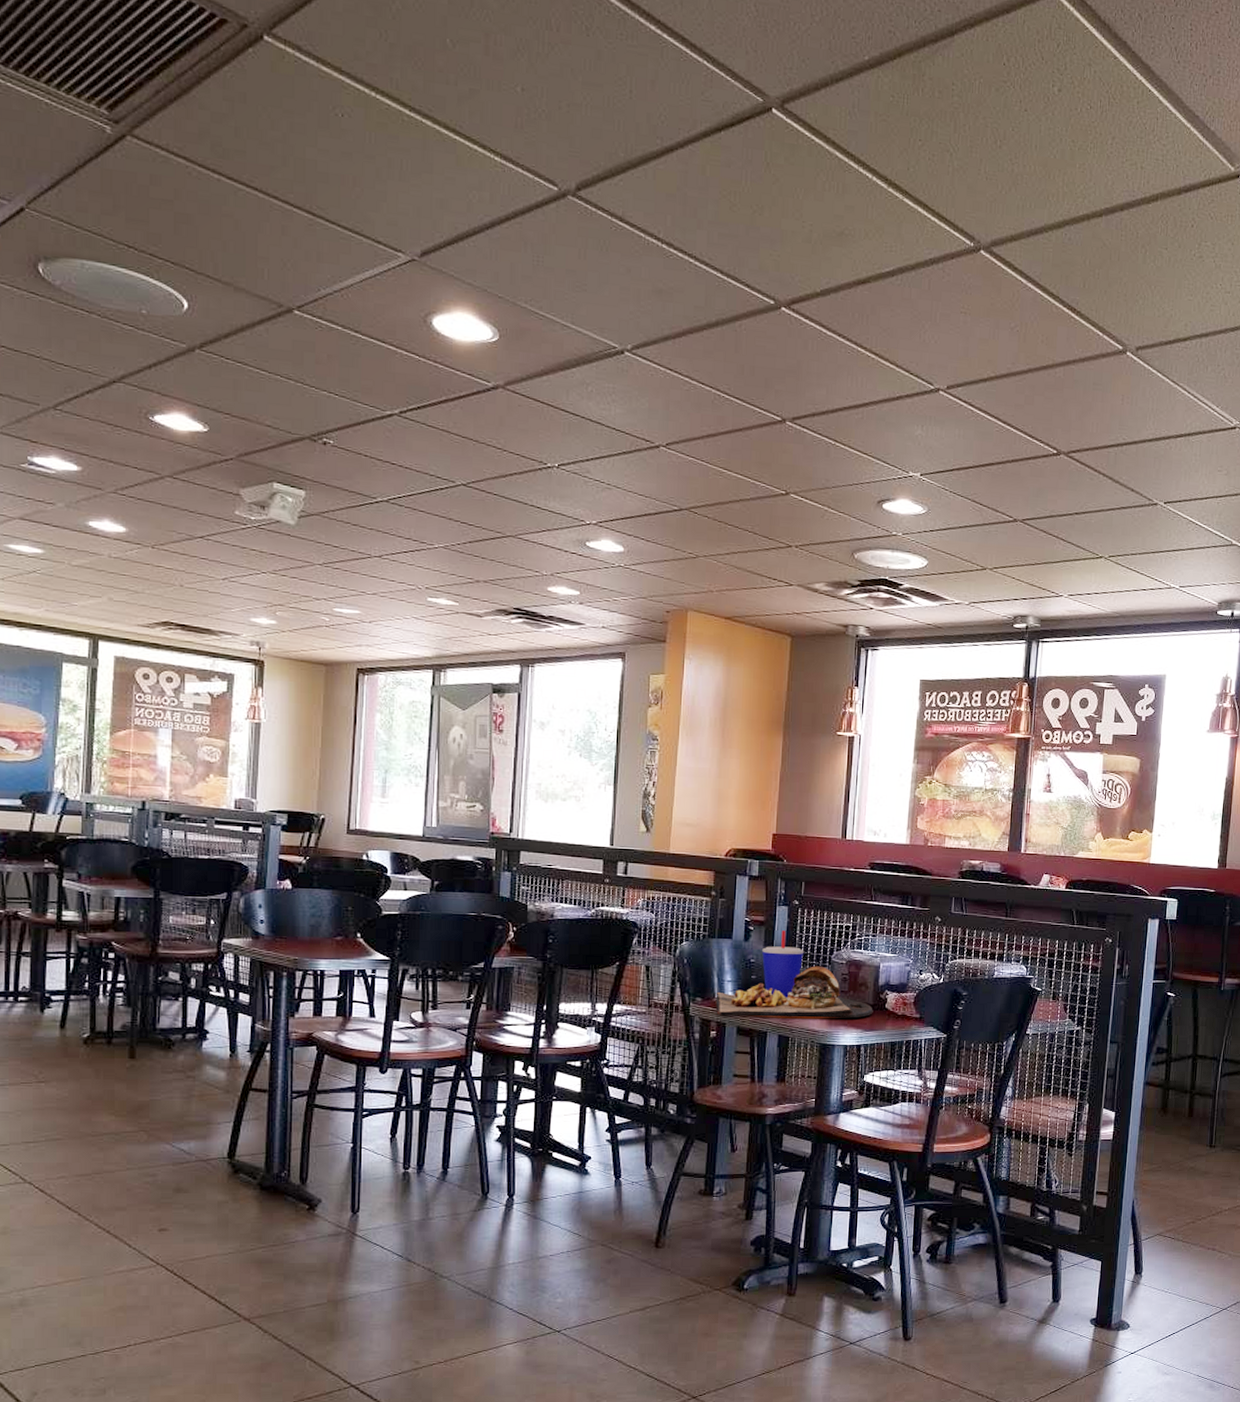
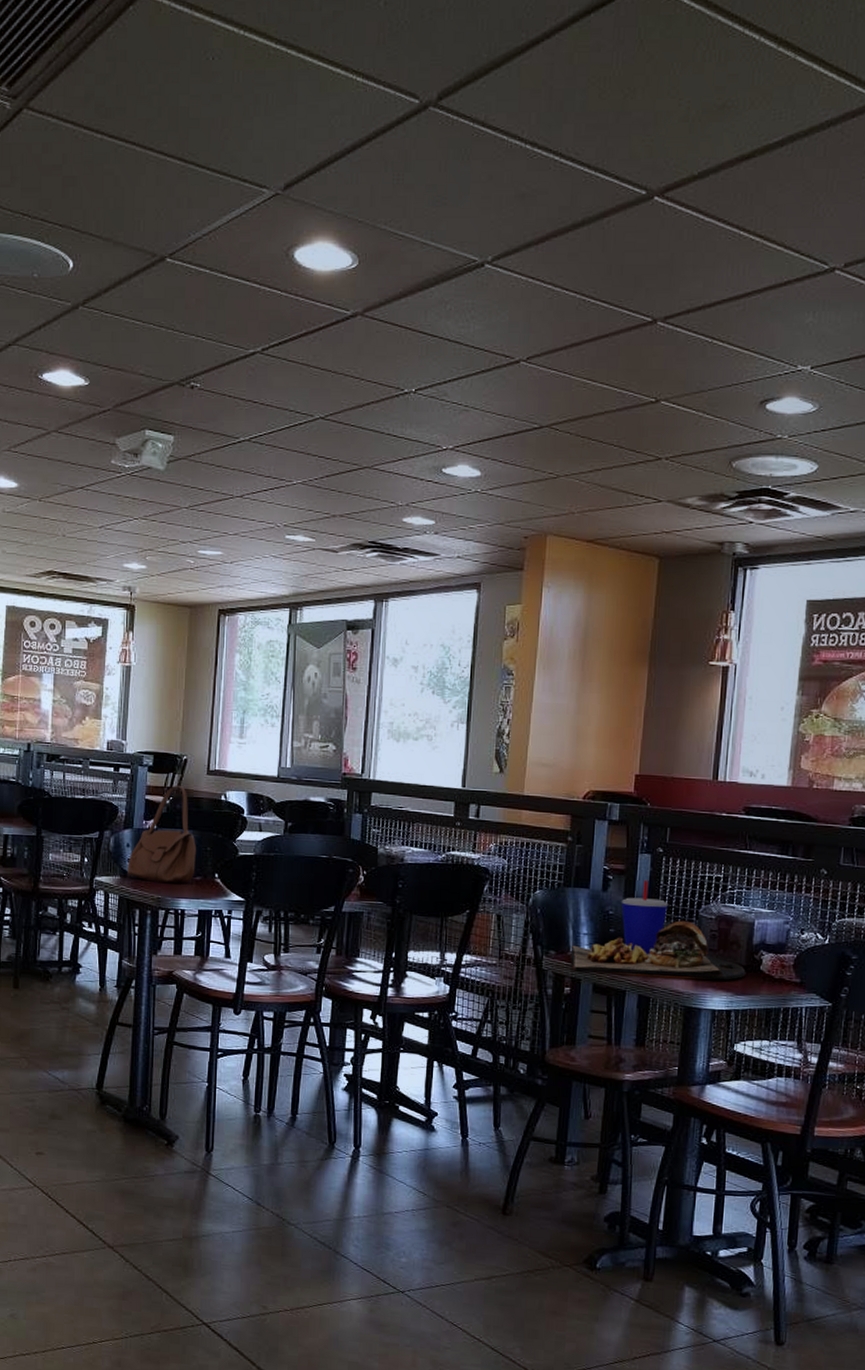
handbag: none [260,844,336,945] -> present [127,785,196,884]

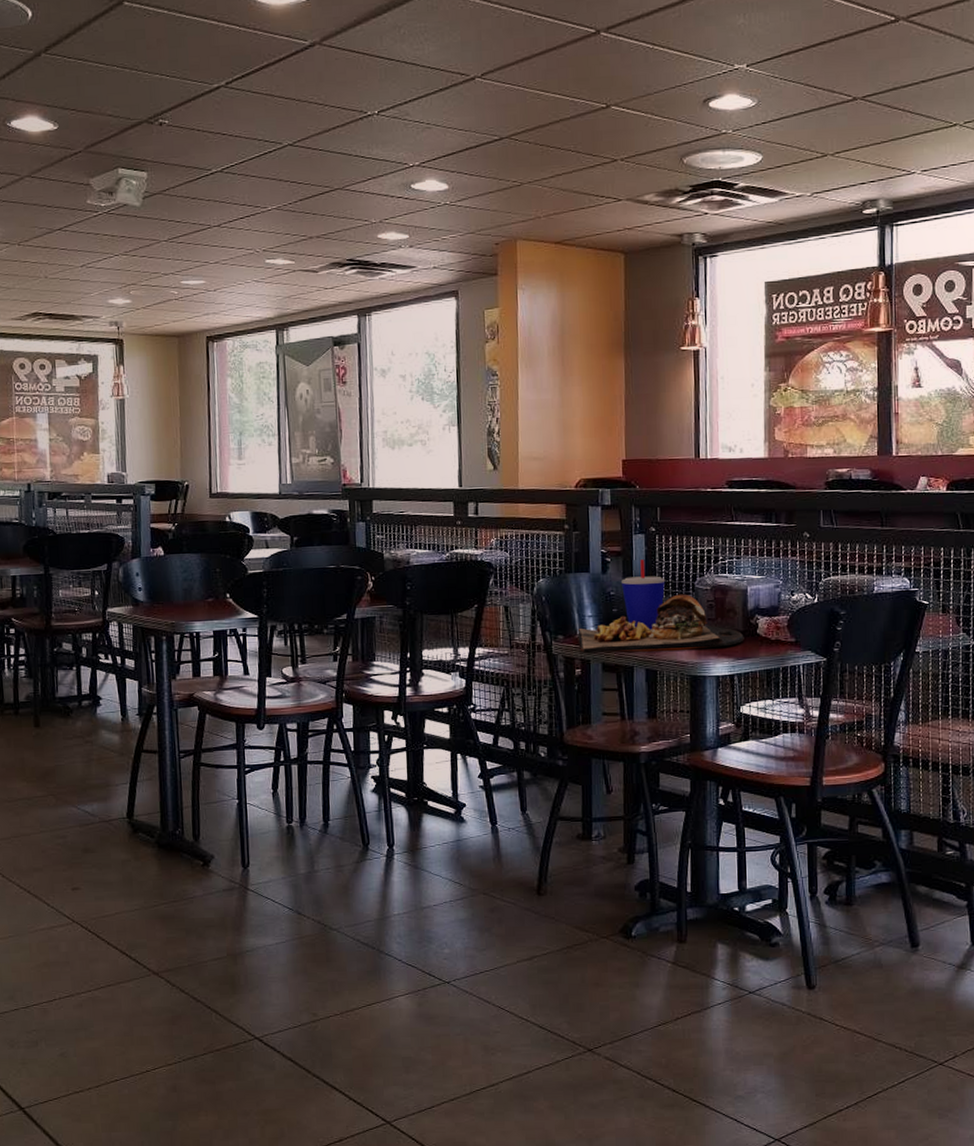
handbag: present [127,785,196,884] -> none [138,510,206,609]

